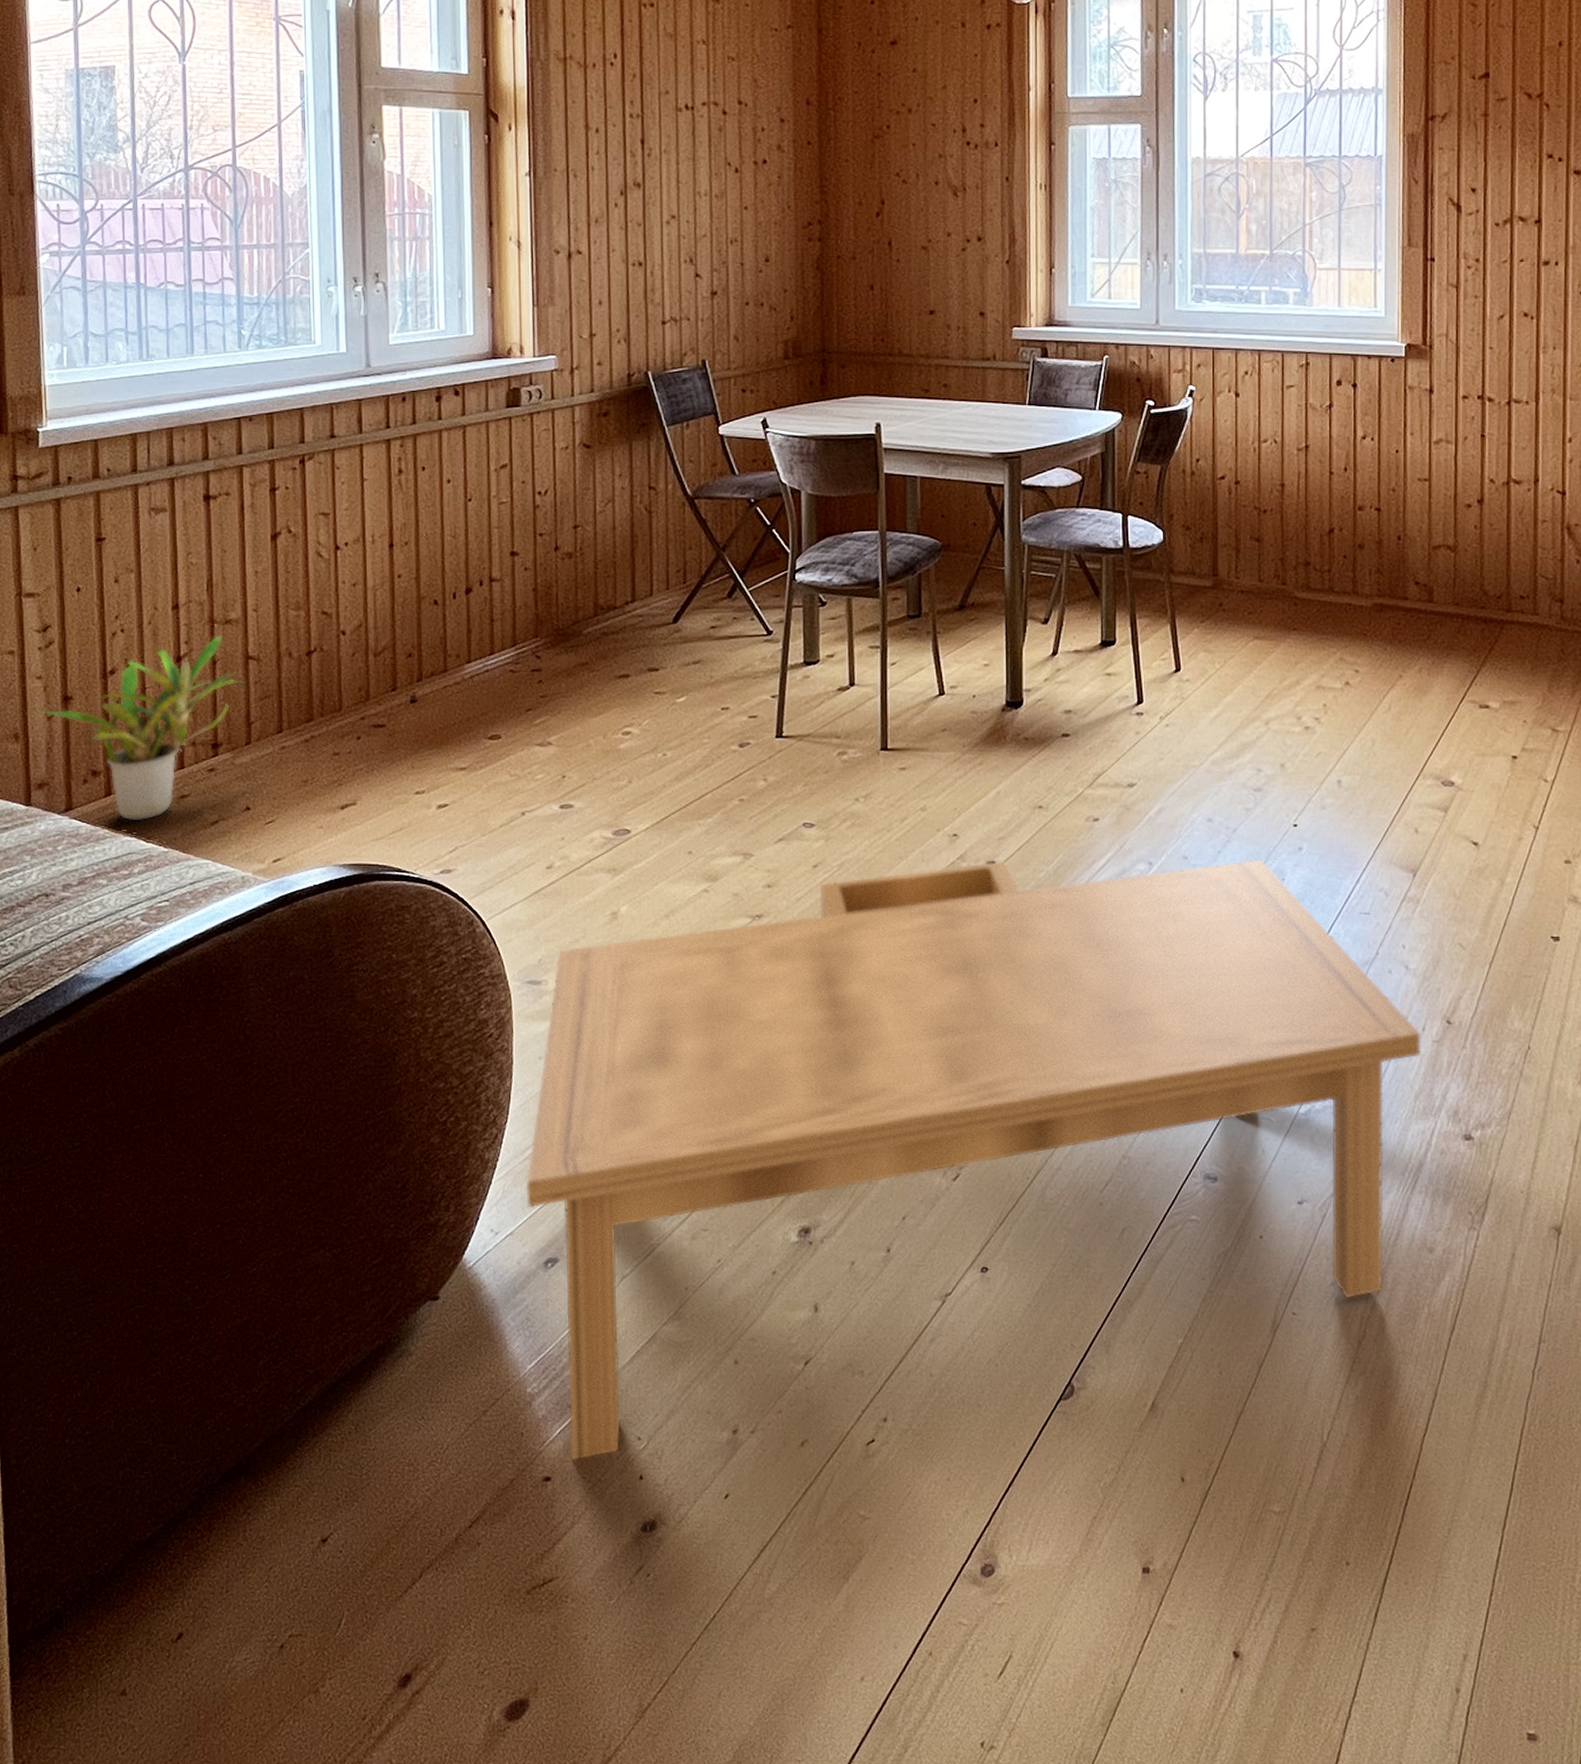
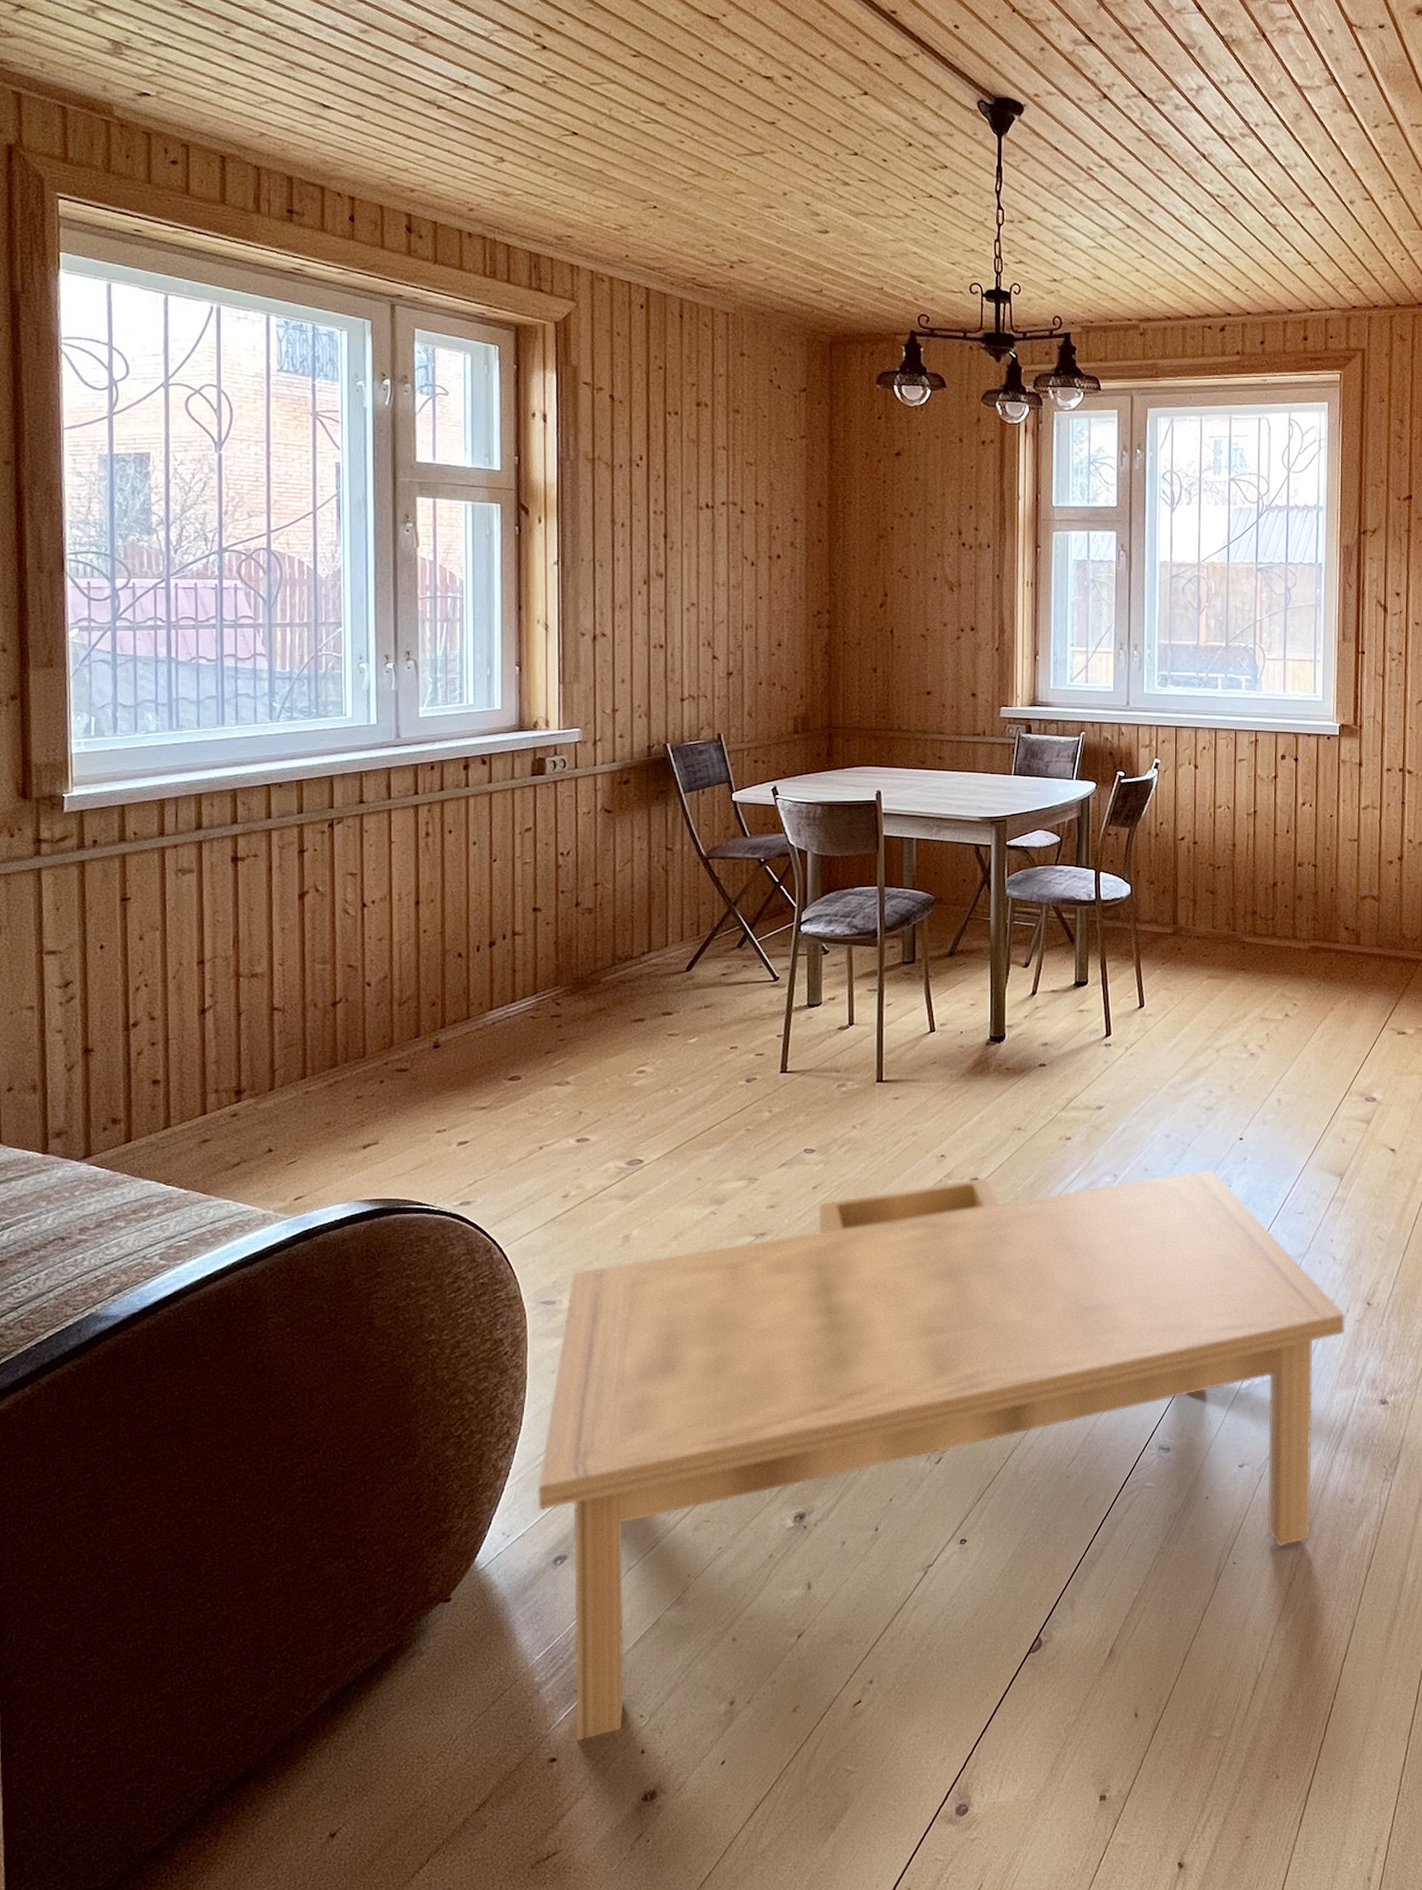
potted plant: present [26,634,245,821] -> none [45,987,270,1166]

